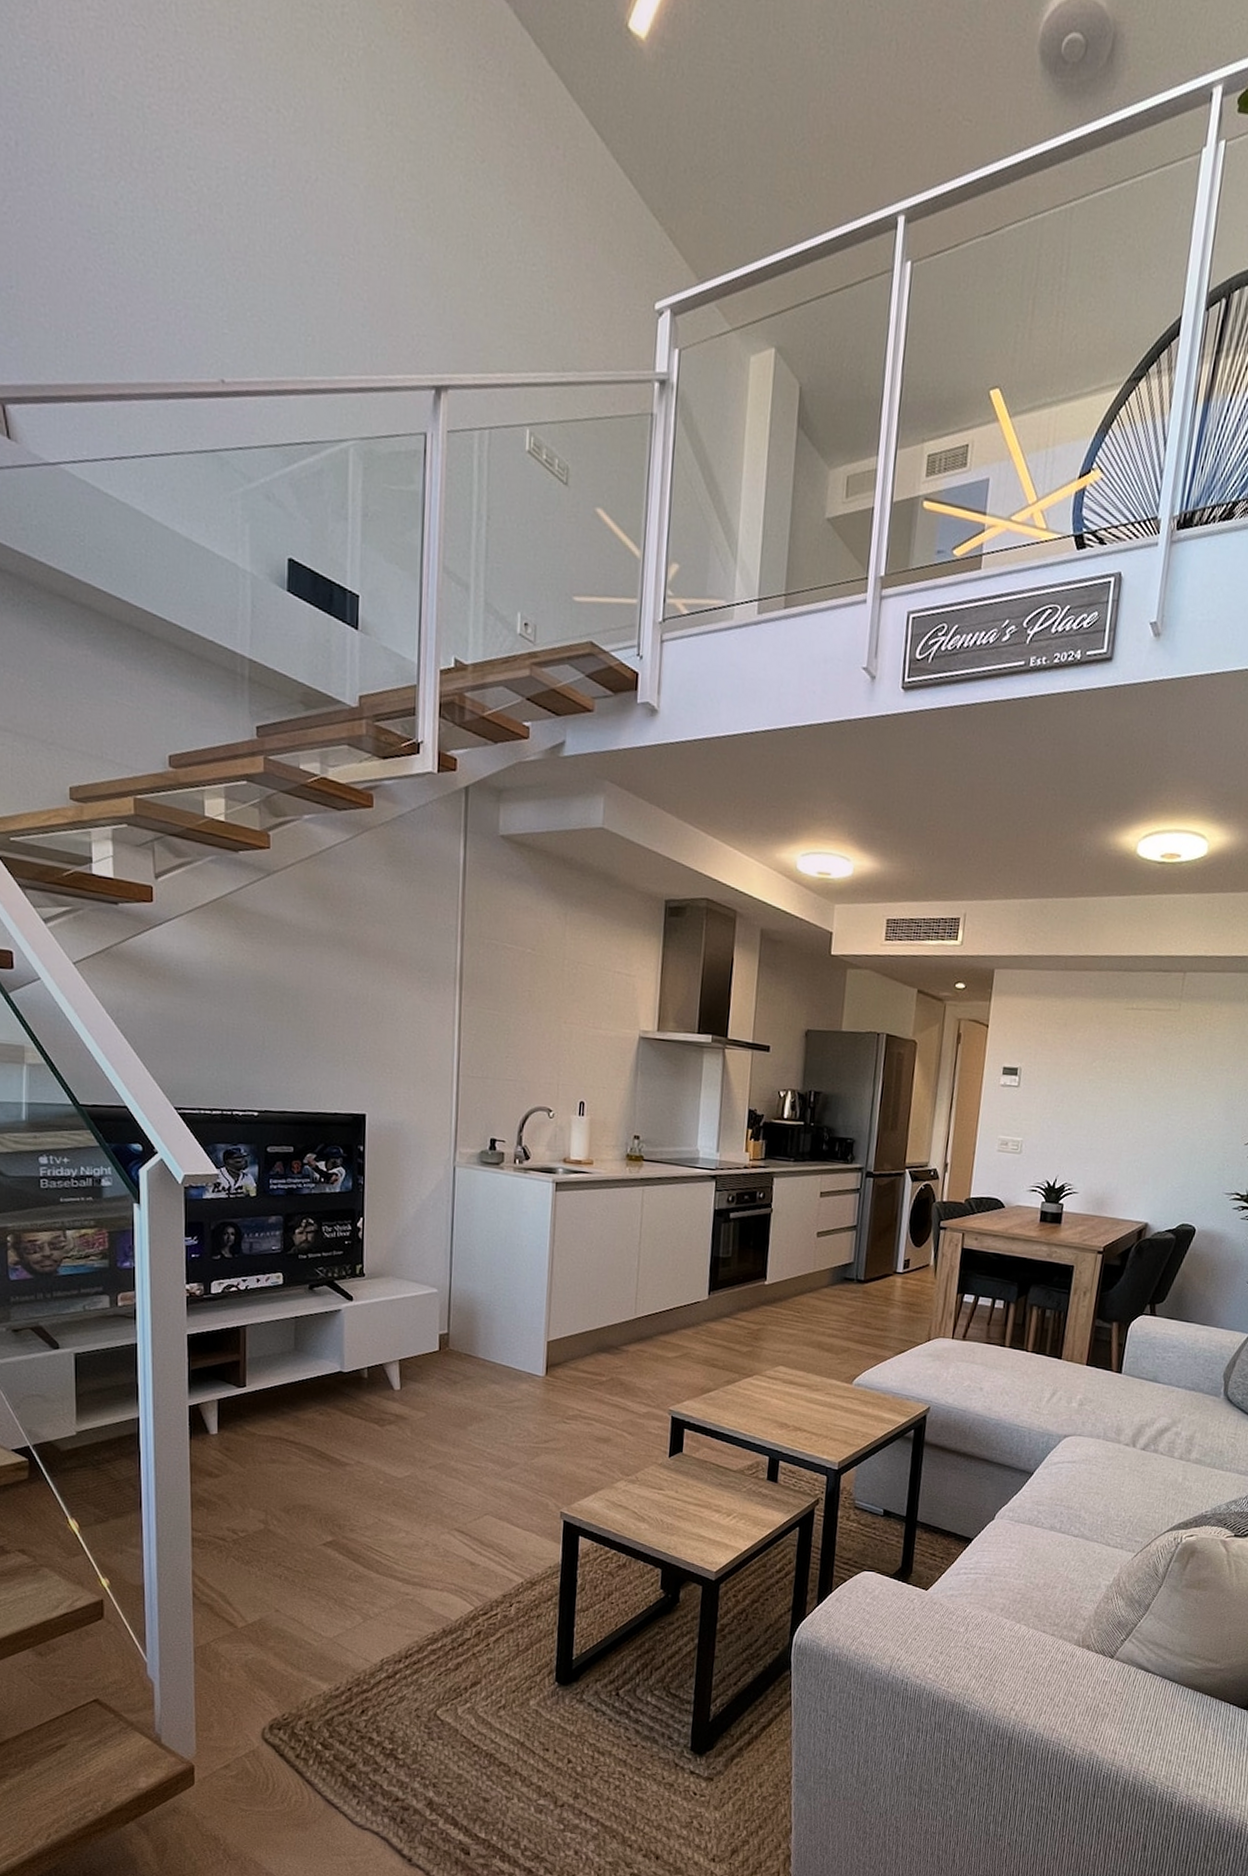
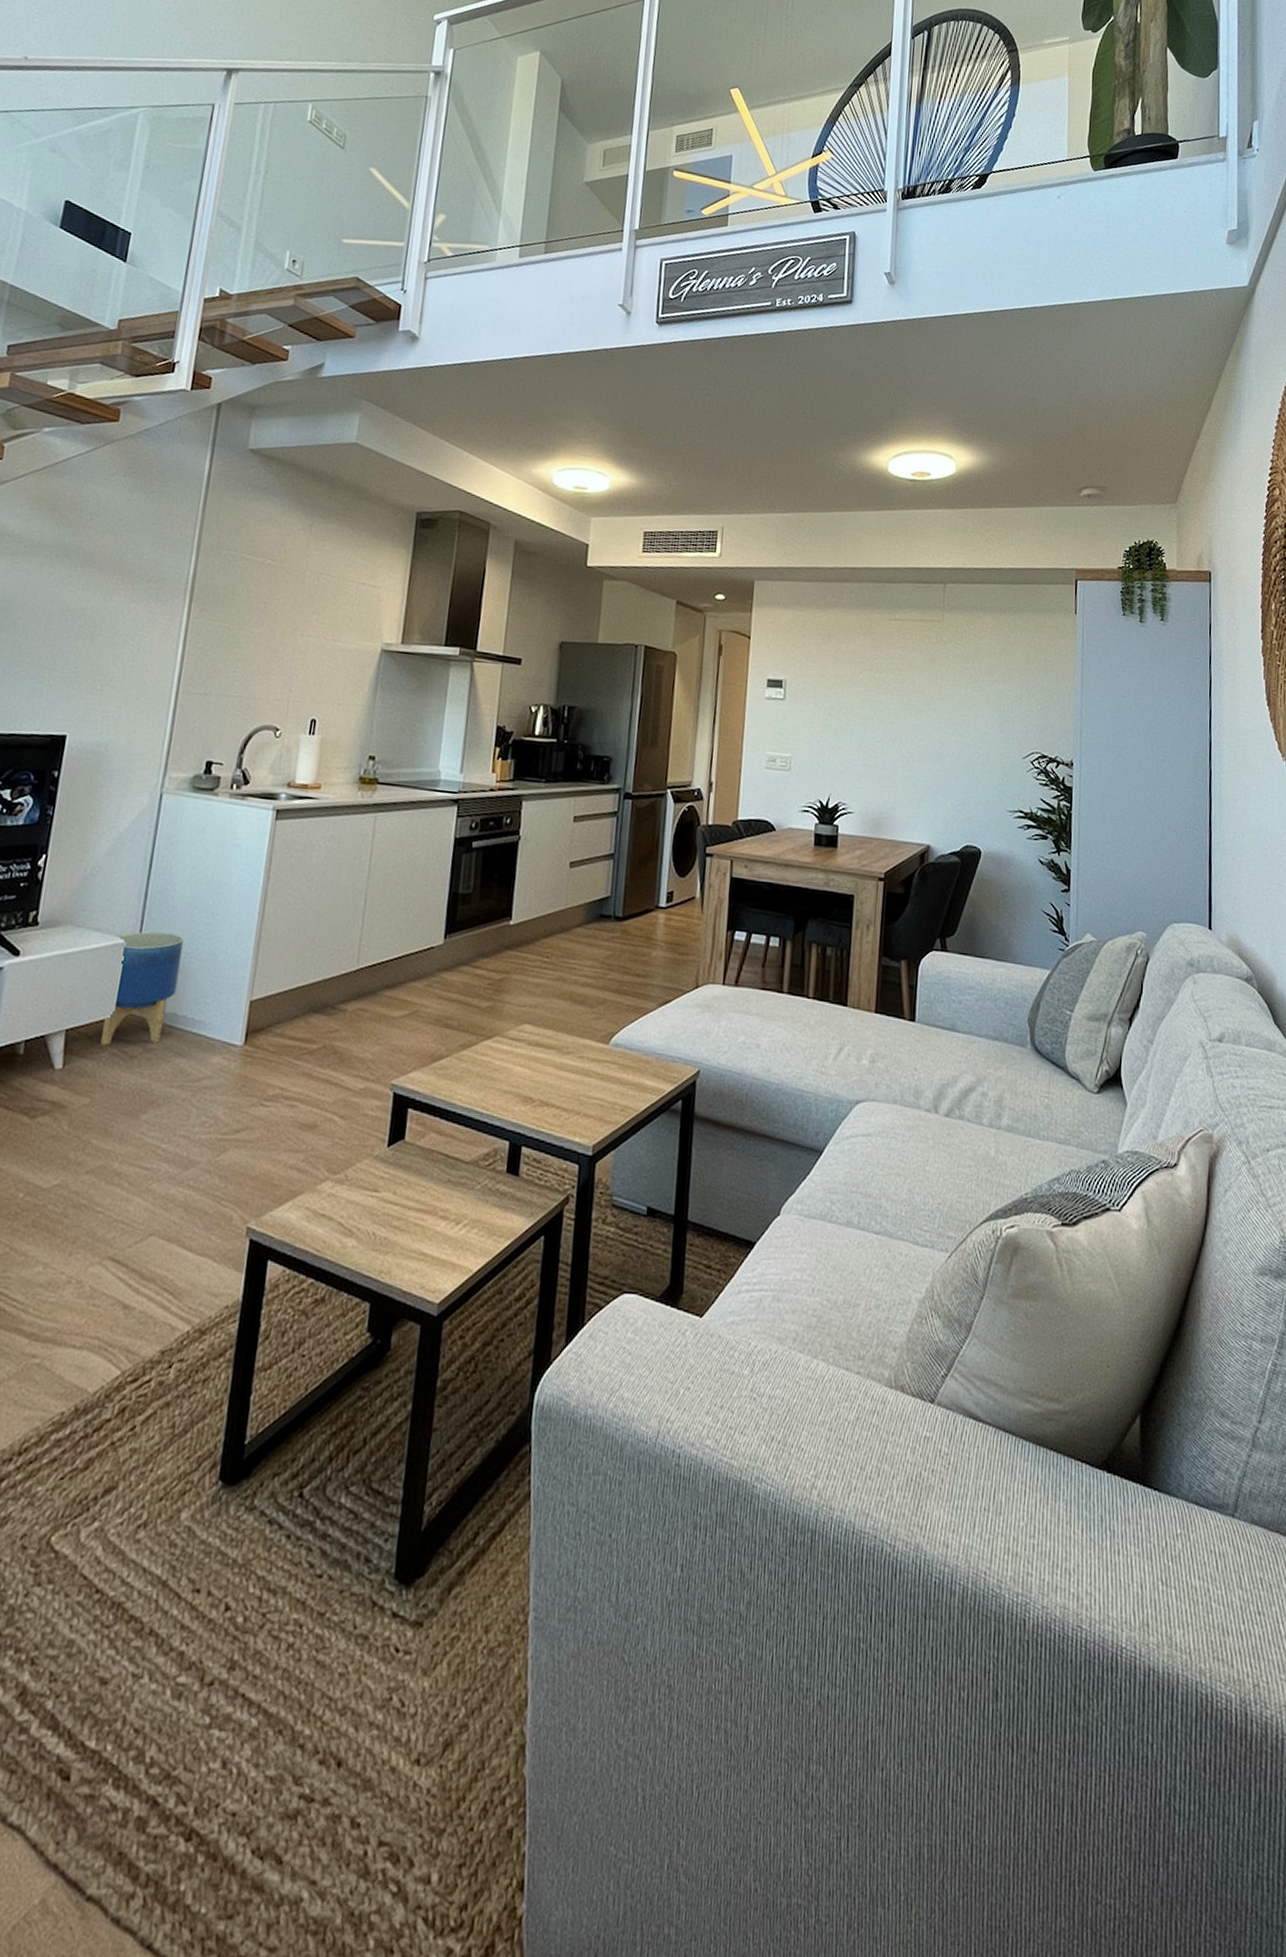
planter: none [428,1283,488,1373] -> present [100,931,184,1046]

